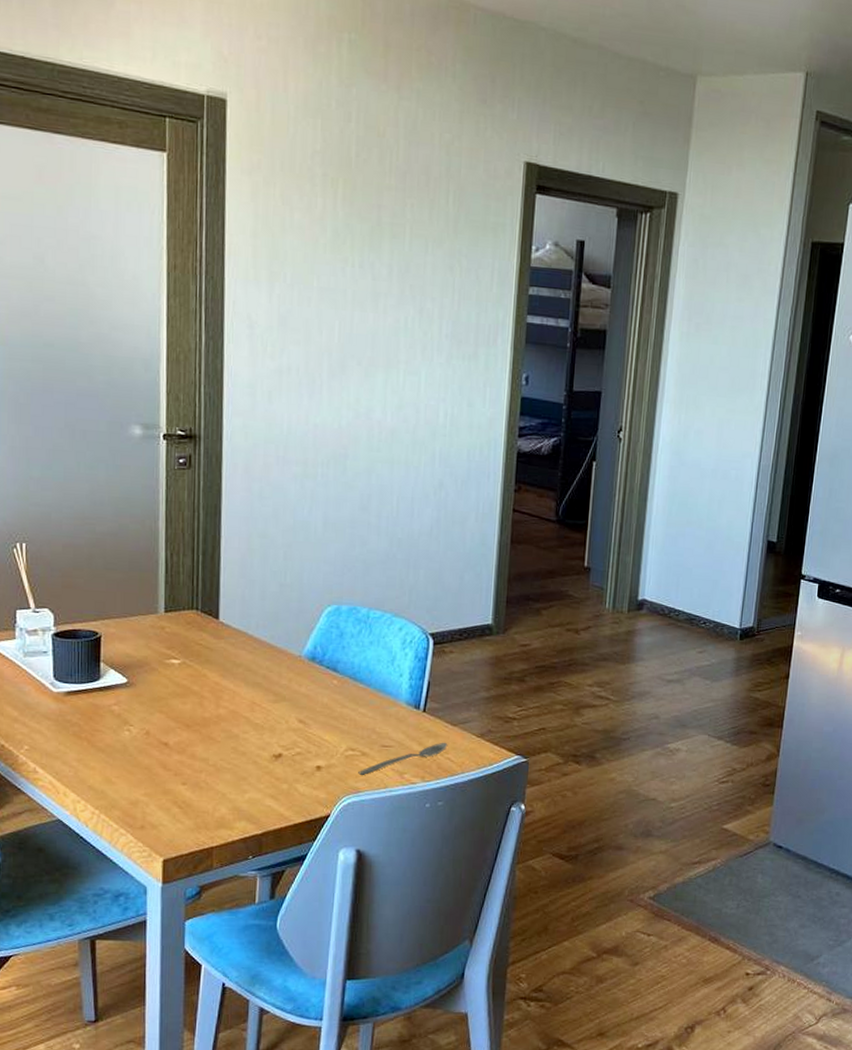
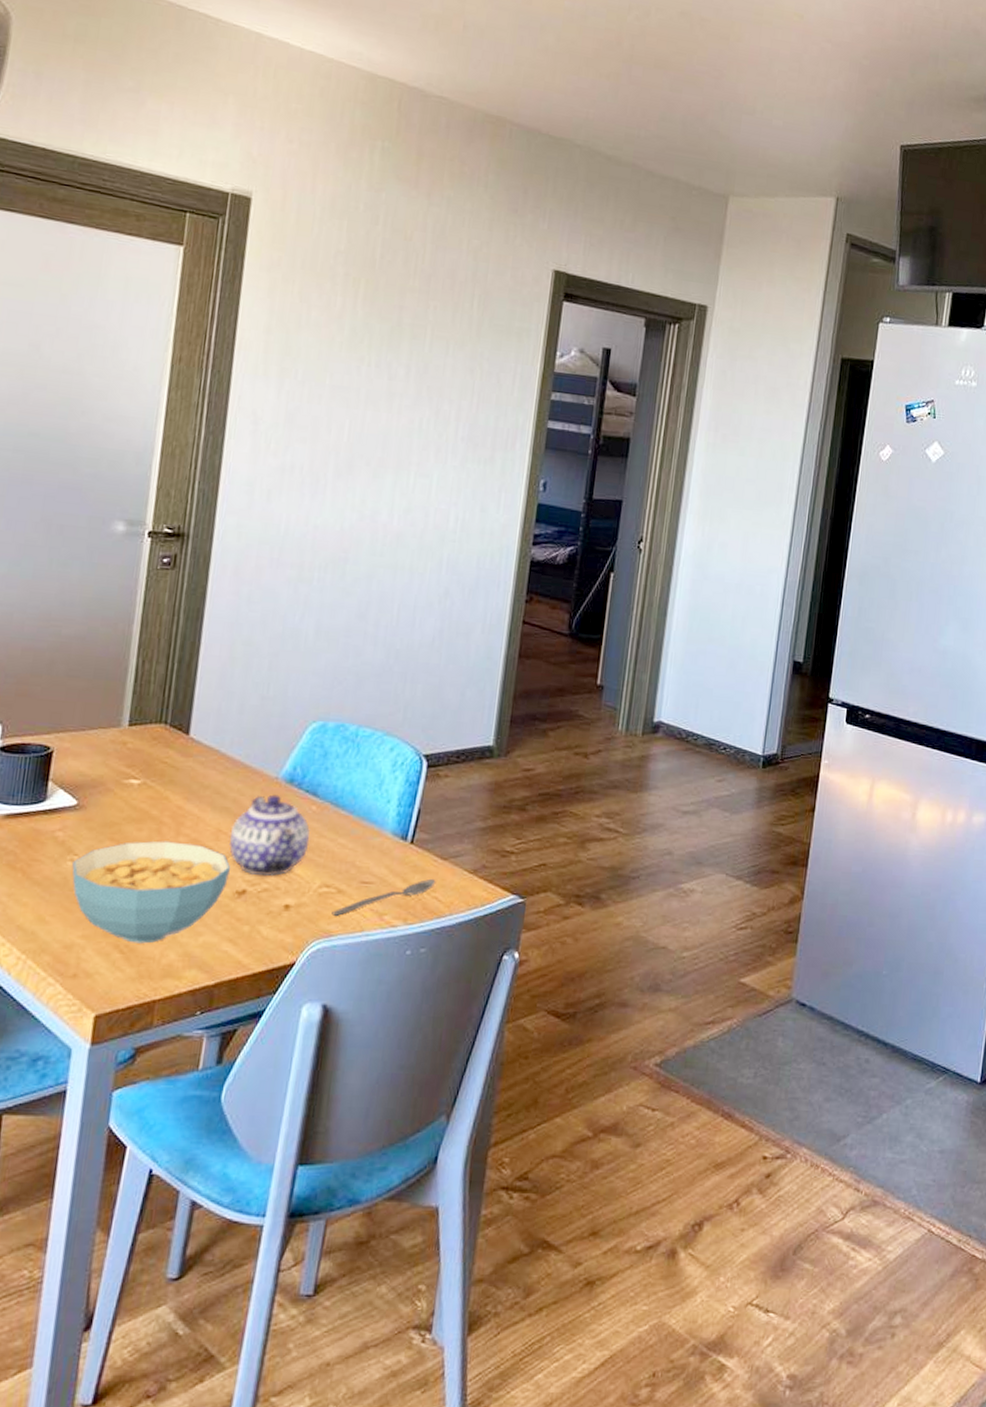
cereal bowl: none [129,712,266,800] -> present [72,841,230,944]
teapot: none [263,670,334,742] -> present [228,794,310,877]

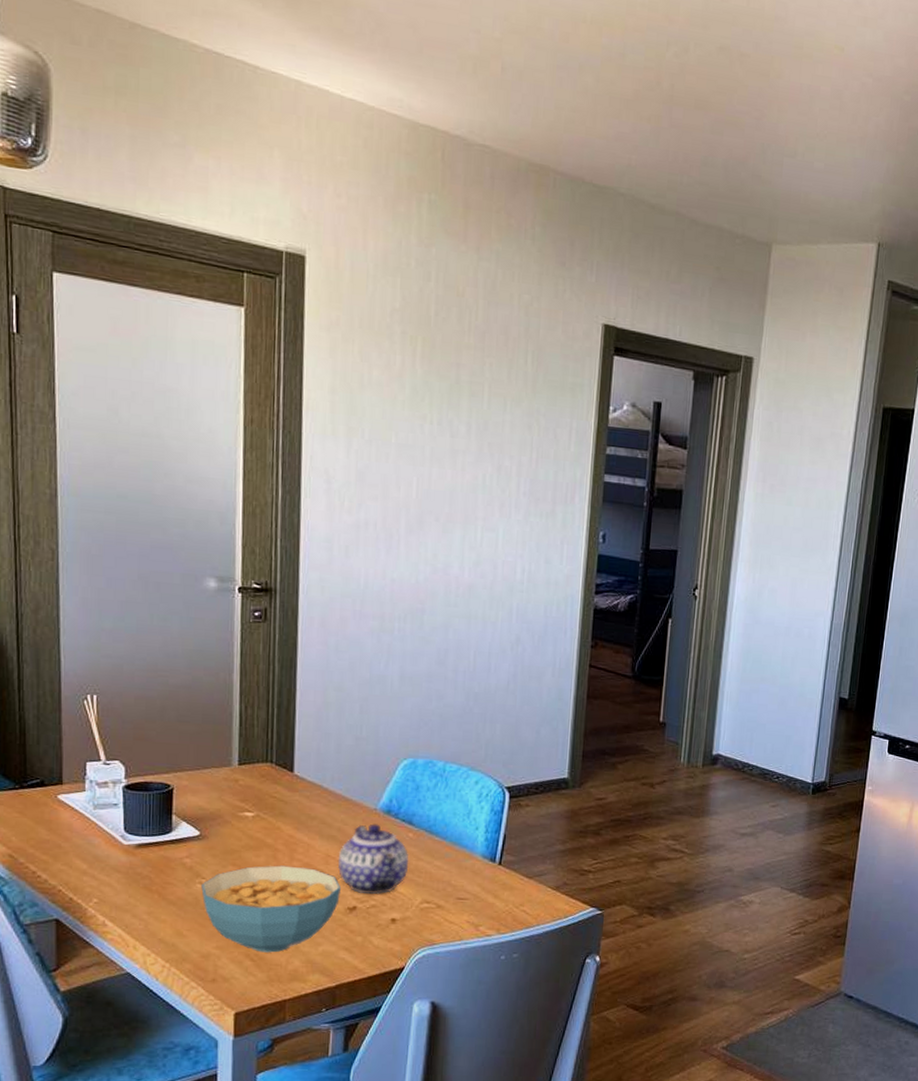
spoon: present [332,879,436,916] -> none [433,895,524,927]

